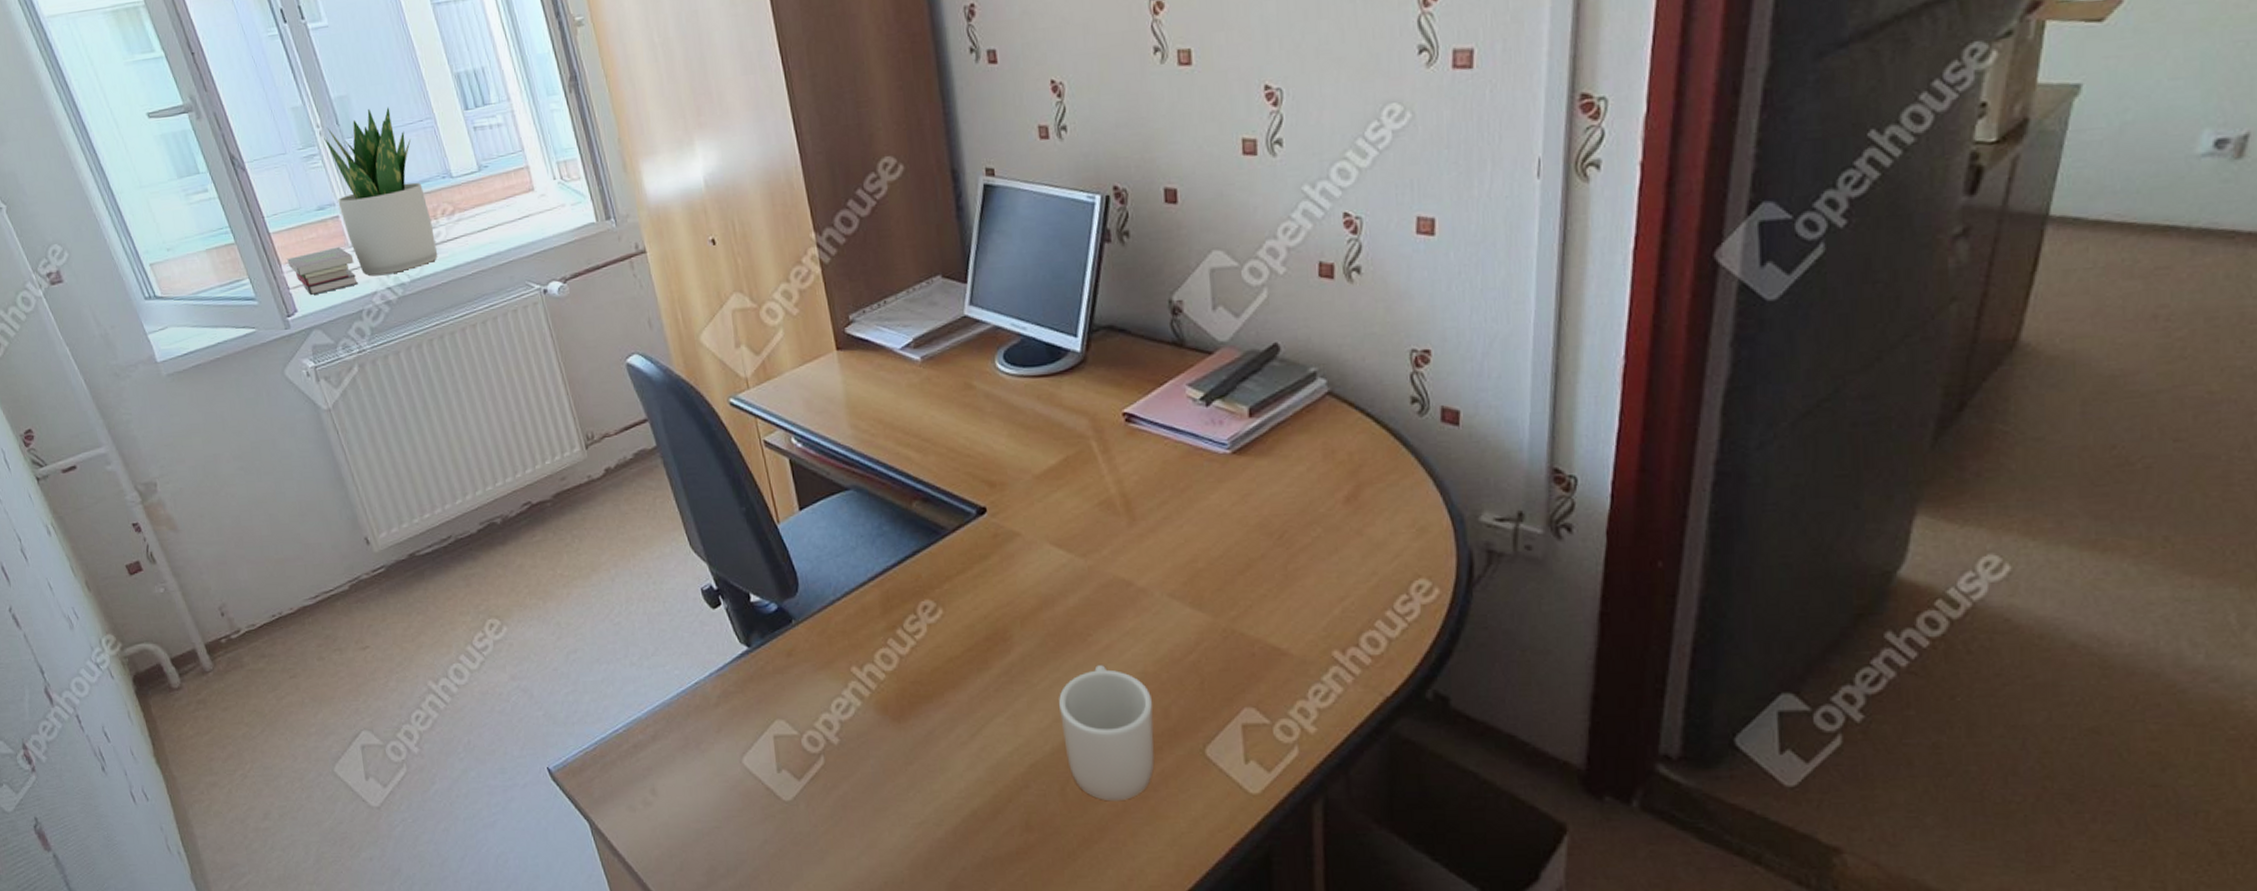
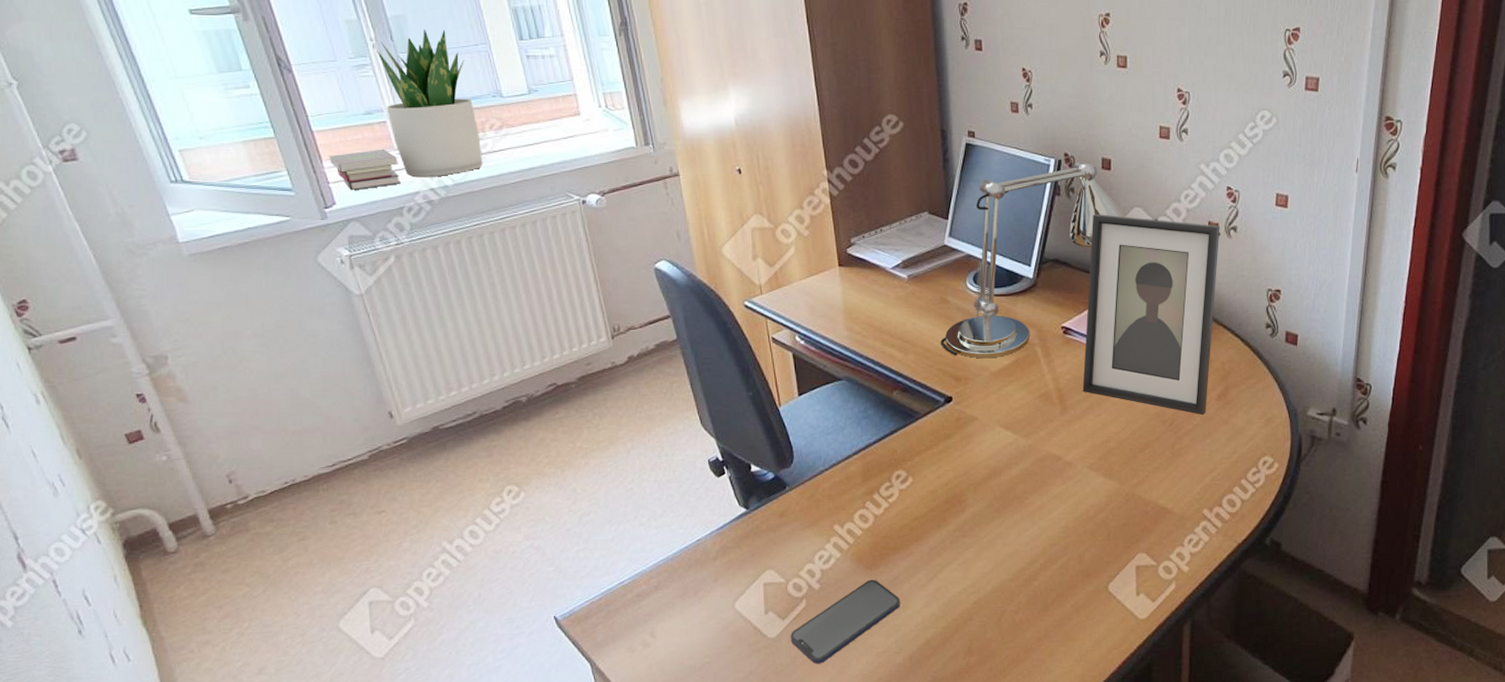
smartphone: none [808,733,938,834] -> present [790,579,900,664]
desk lamp: none [967,194,1202,458] -> present [941,161,1126,359]
mug: present [1058,665,1155,802] -> none [999,522,1072,629]
picture frame: none [1155,262,1339,525] -> present [1083,214,1221,416]

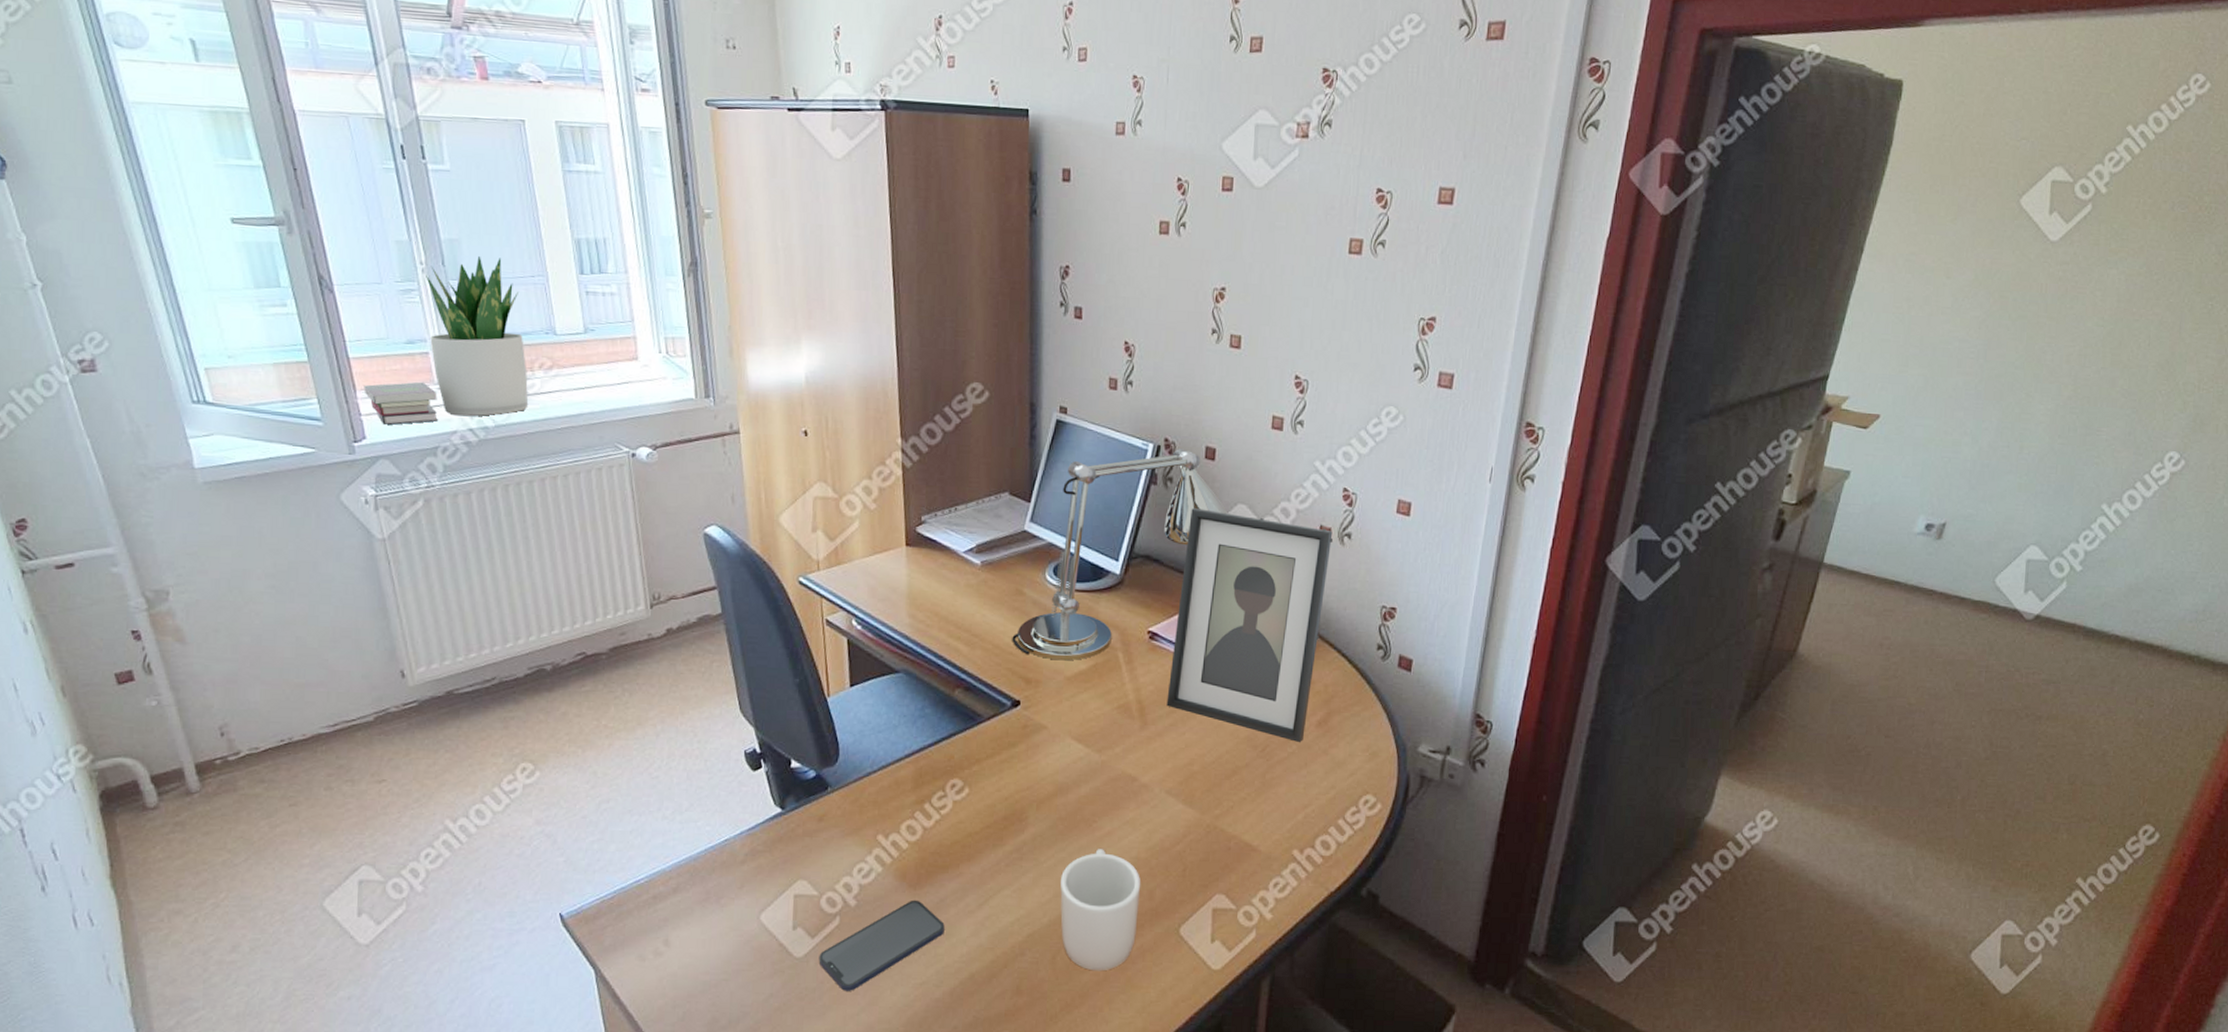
mug: none [999,522,1072,629] -> present [1060,849,1141,971]

